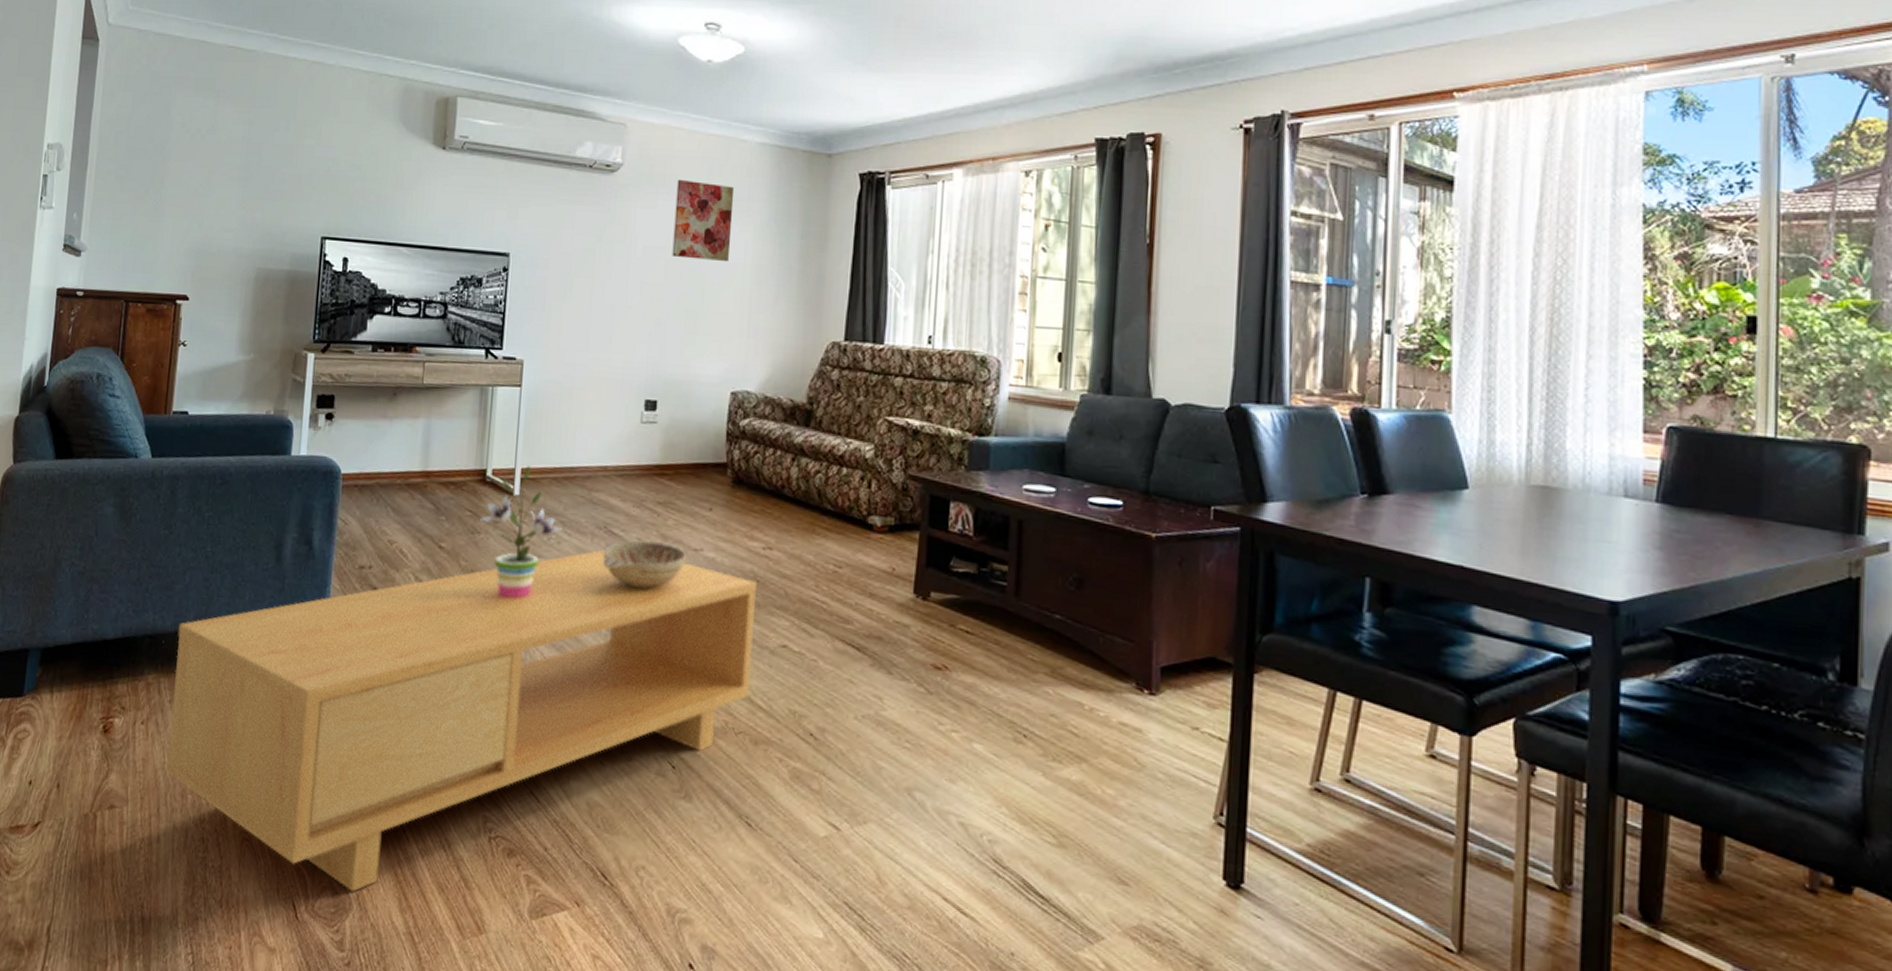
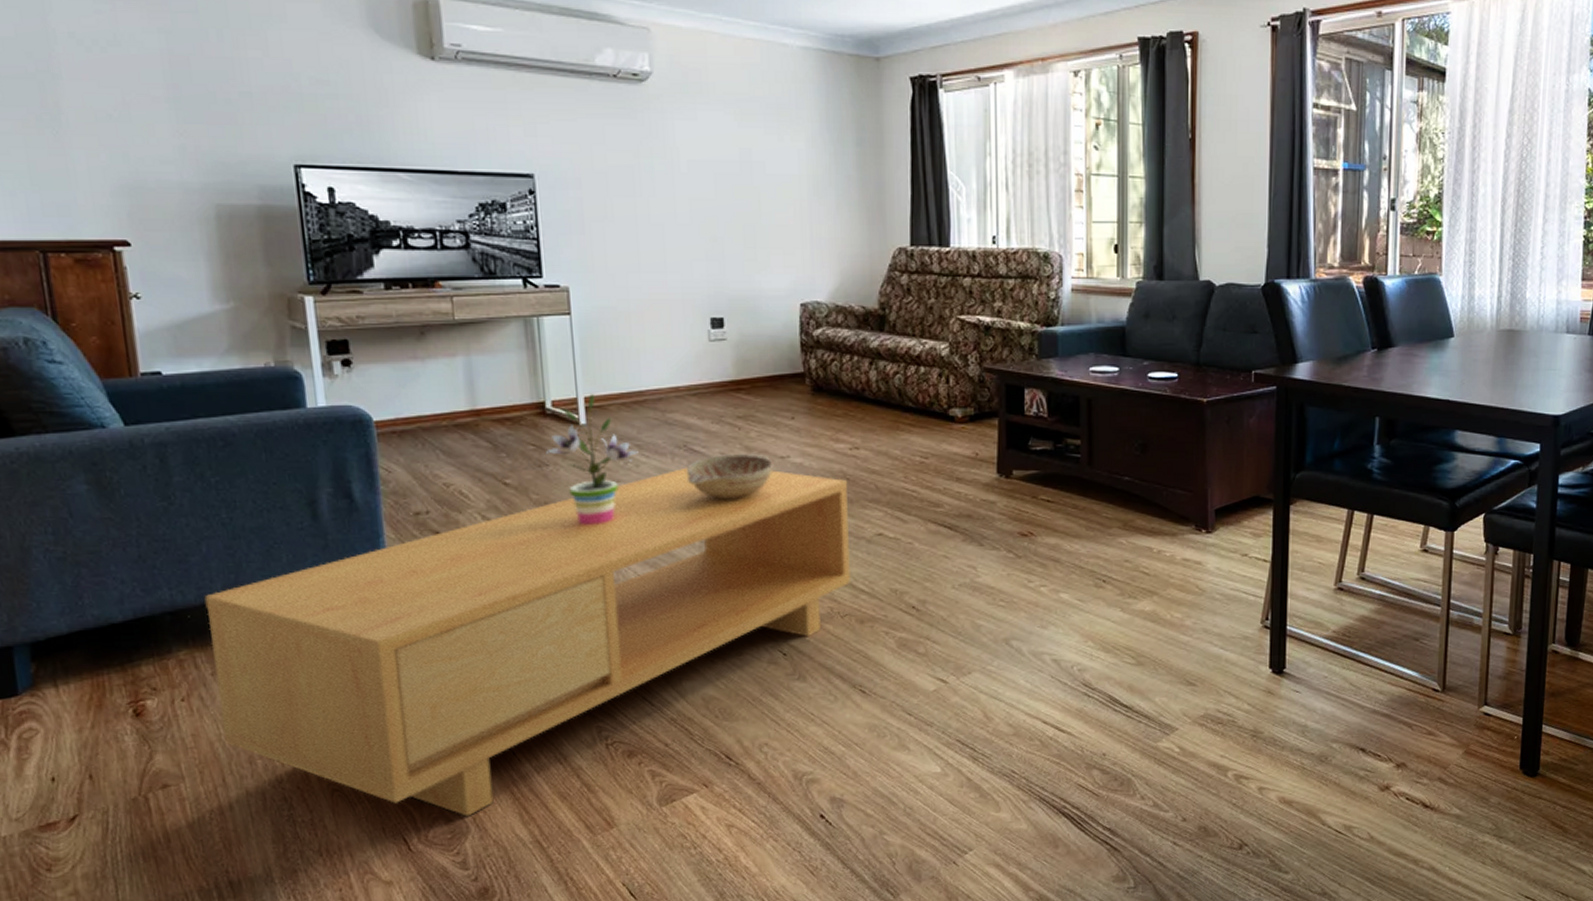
wall art: present [672,180,735,261] -> none [716,89,783,172]

